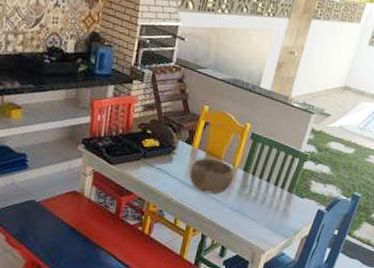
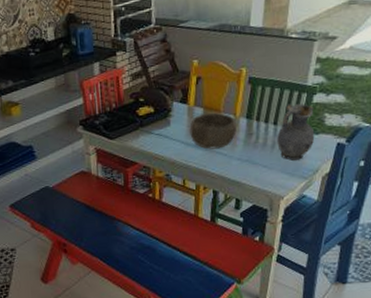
pitcher: none [267,165,303,219] -> present [277,103,315,161]

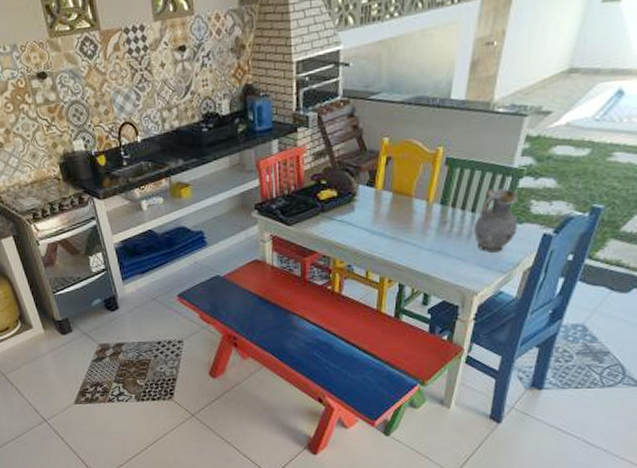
bowl: present [189,113,237,150] -> none [376,197,430,239]

